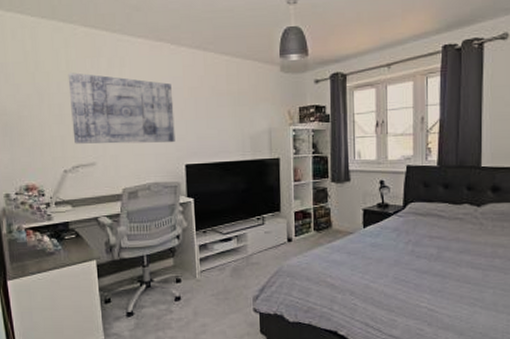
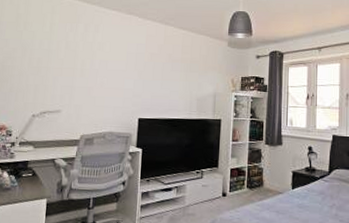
wall art: present [68,72,175,144] -> none [45,34,136,99]

